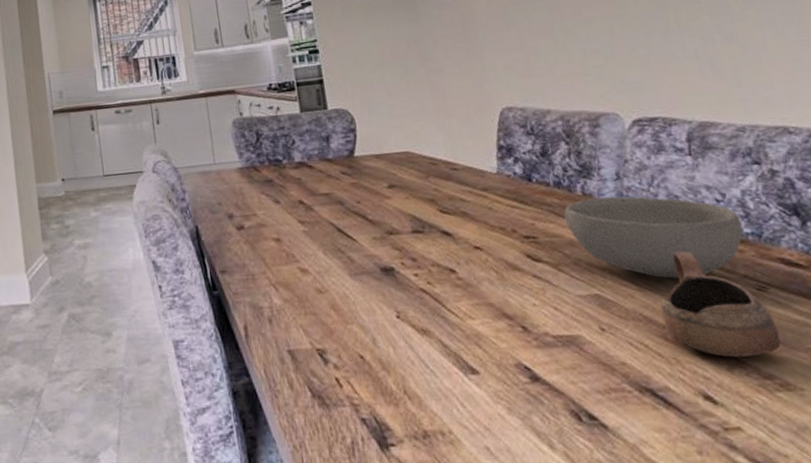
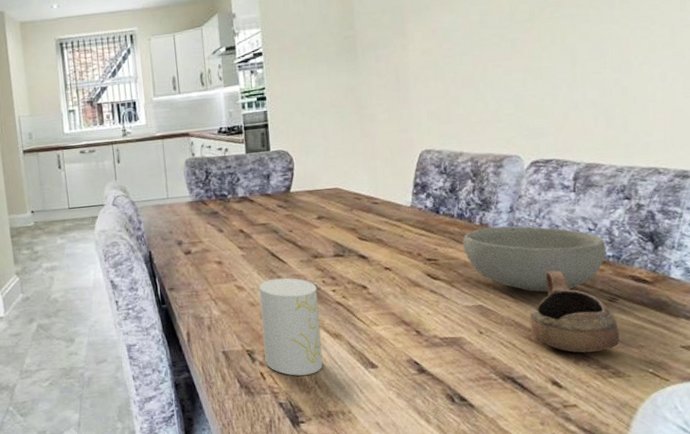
cup: none [326,258,412,383] -> present [259,277,323,376]

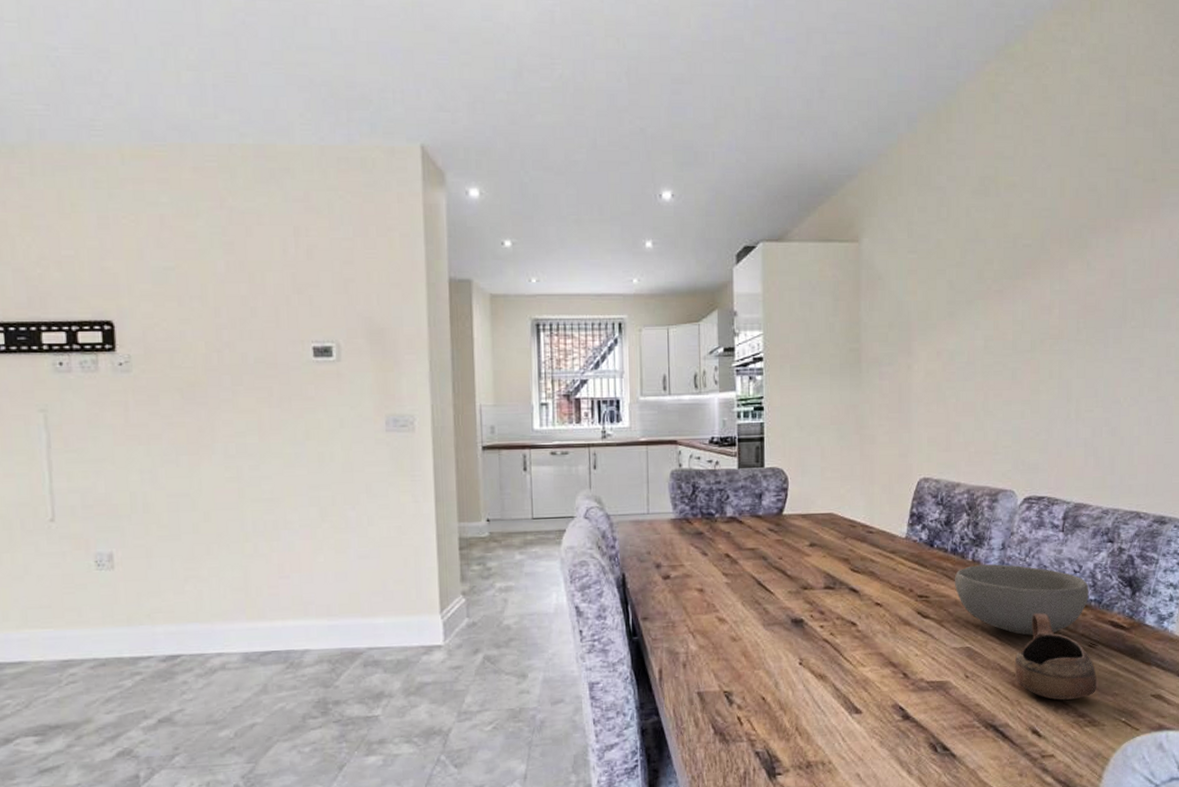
cup: present [259,277,323,376] -> none [742,610,805,721]

